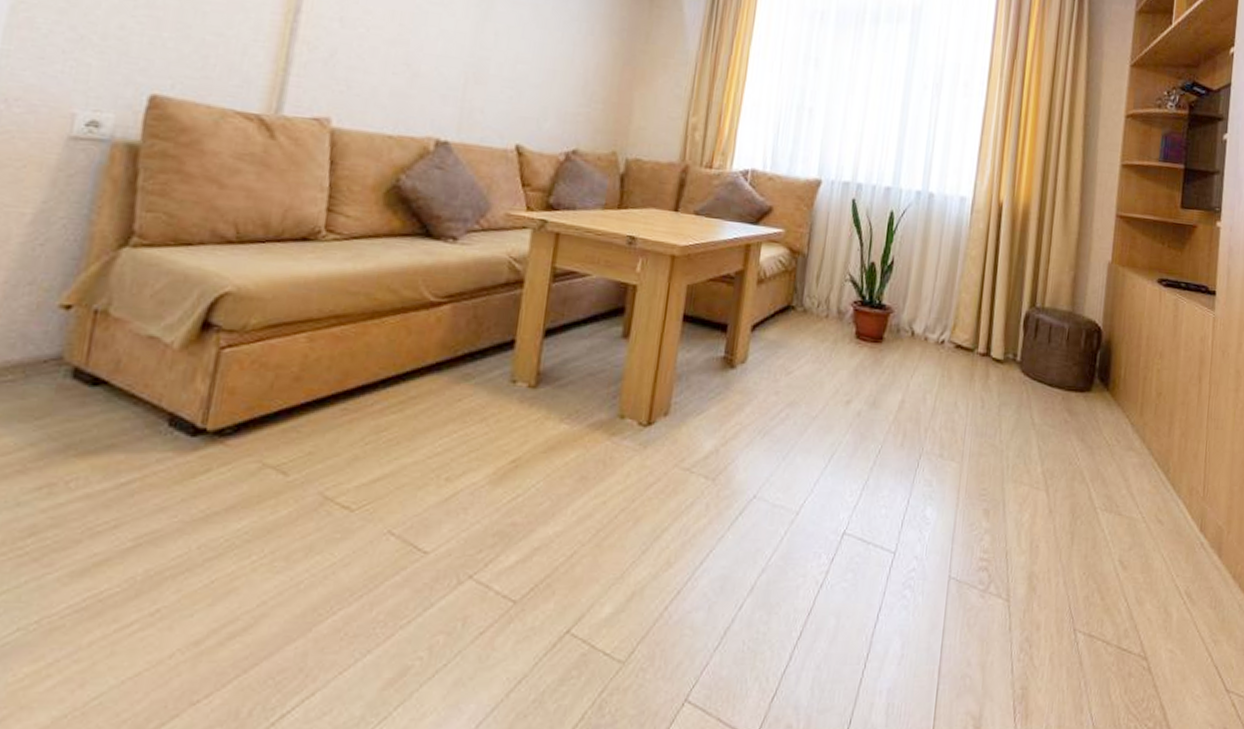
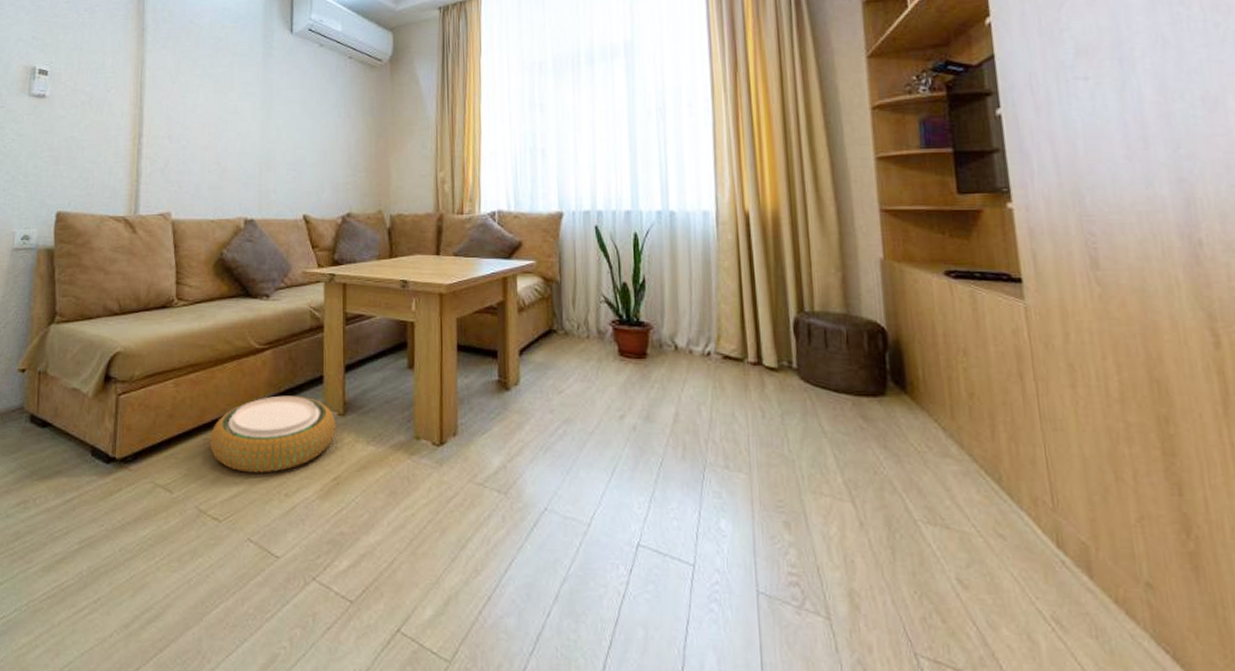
woven basket: none [349,360,524,453] -> present [210,395,336,473]

